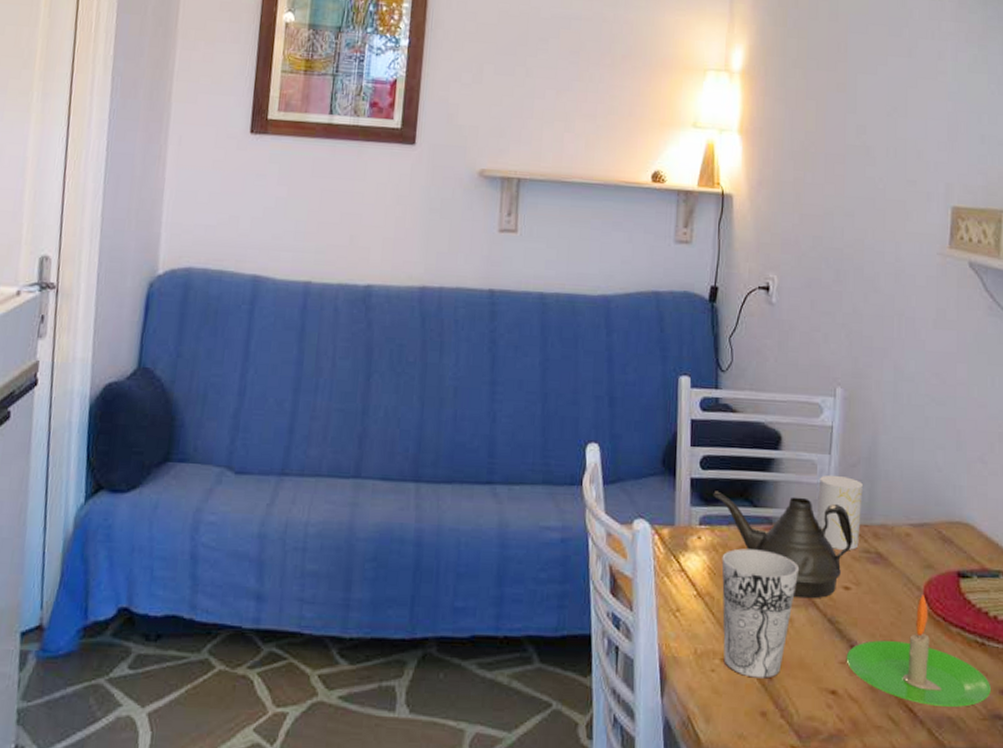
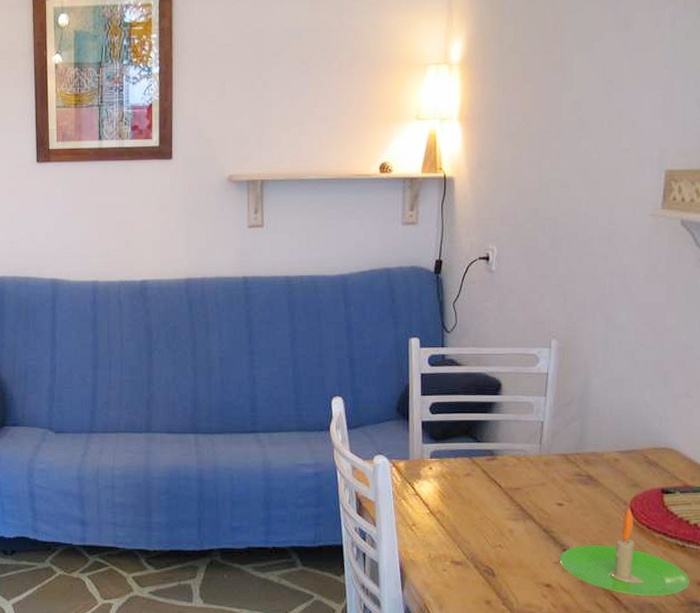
teapot: present [713,492,852,599] -> none [442,432,566,514]
cup: present [721,548,798,678] -> none [450,476,517,576]
cup: present [816,474,863,550] -> none [533,413,575,474]

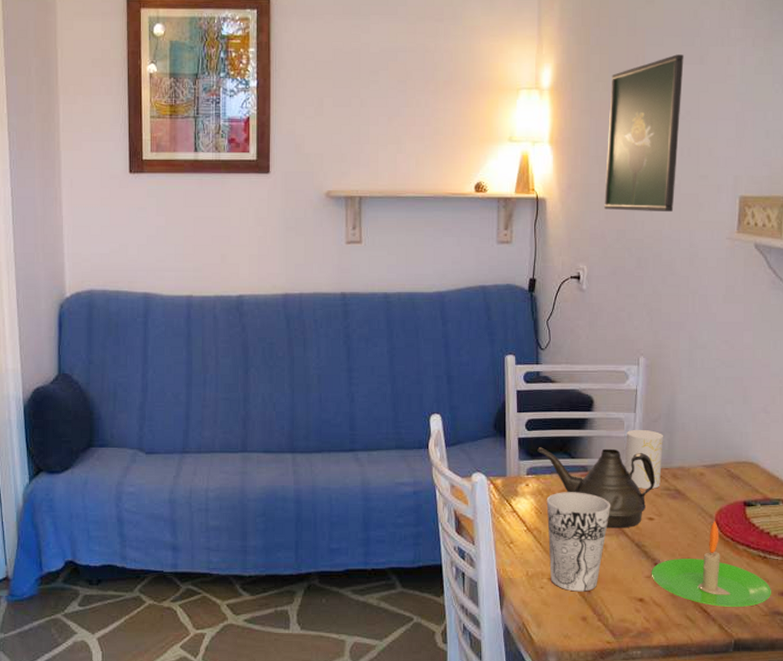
teapot: none [442,432,566,514] -> present [537,448,655,529]
cup: none [450,476,517,576] -> present [546,492,610,592]
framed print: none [516,21,607,189] -> present [604,54,684,213]
cup: none [533,413,575,474] -> present [624,429,663,489]

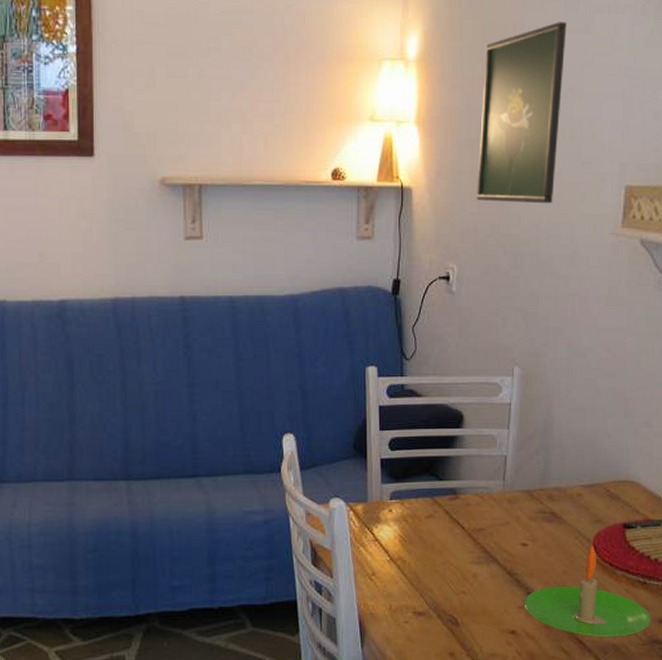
teapot: present [537,448,655,529] -> none [402,469,529,556]
cup: present [546,492,610,592] -> none [411,517,481,626]
cup: present [624,429,663,489] -> none [496,447,539,512]

